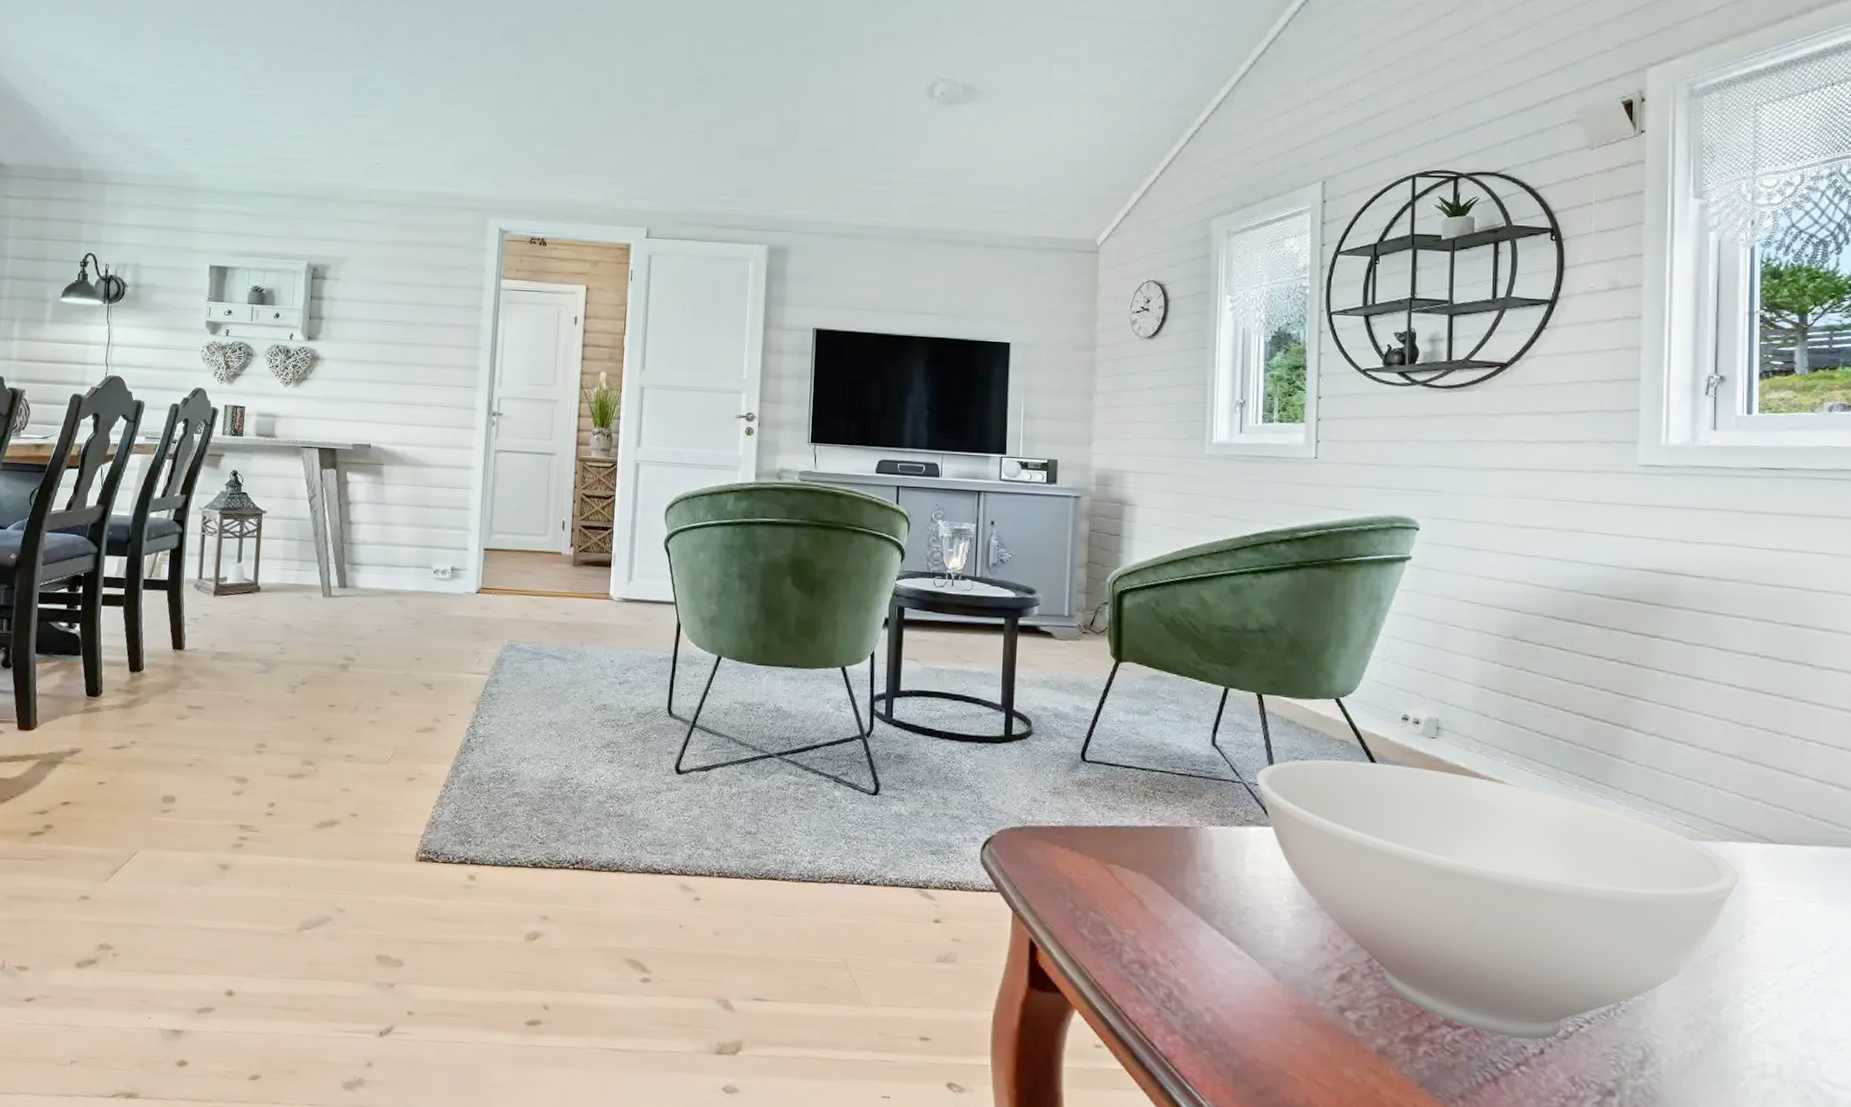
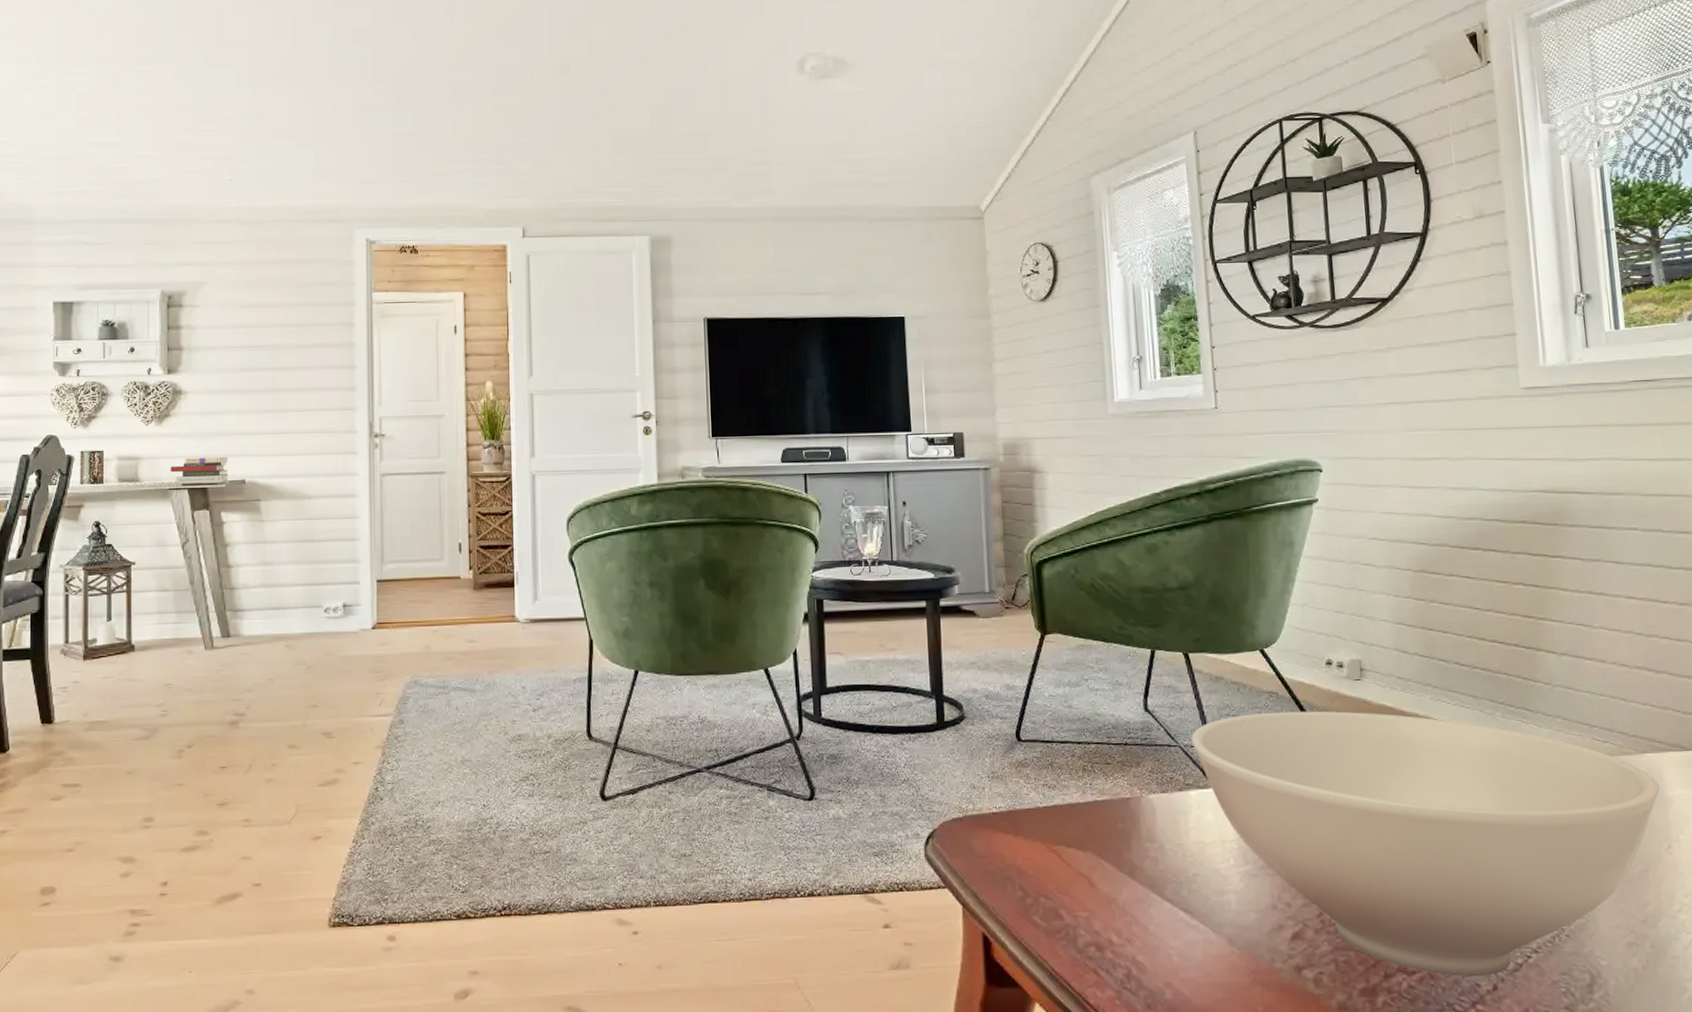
books: none [303,419,357,448] -> present [170,456,230,487]

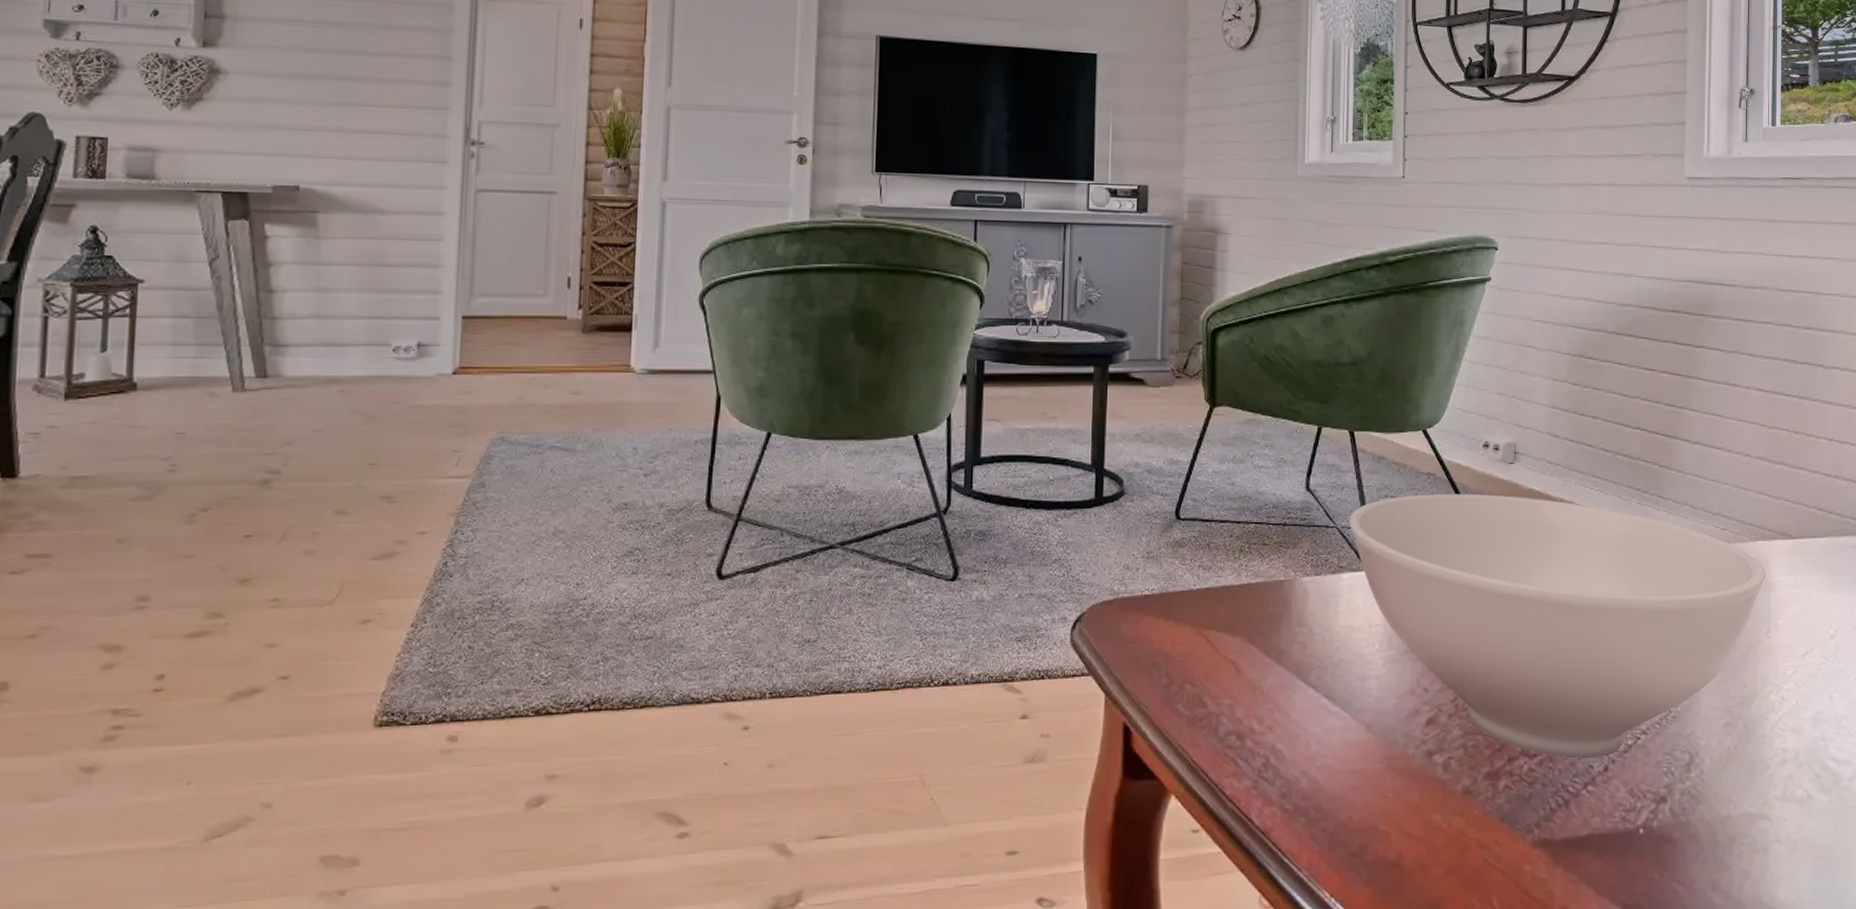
books: present [170,456,230,487] -> none [198,153,279,191]

